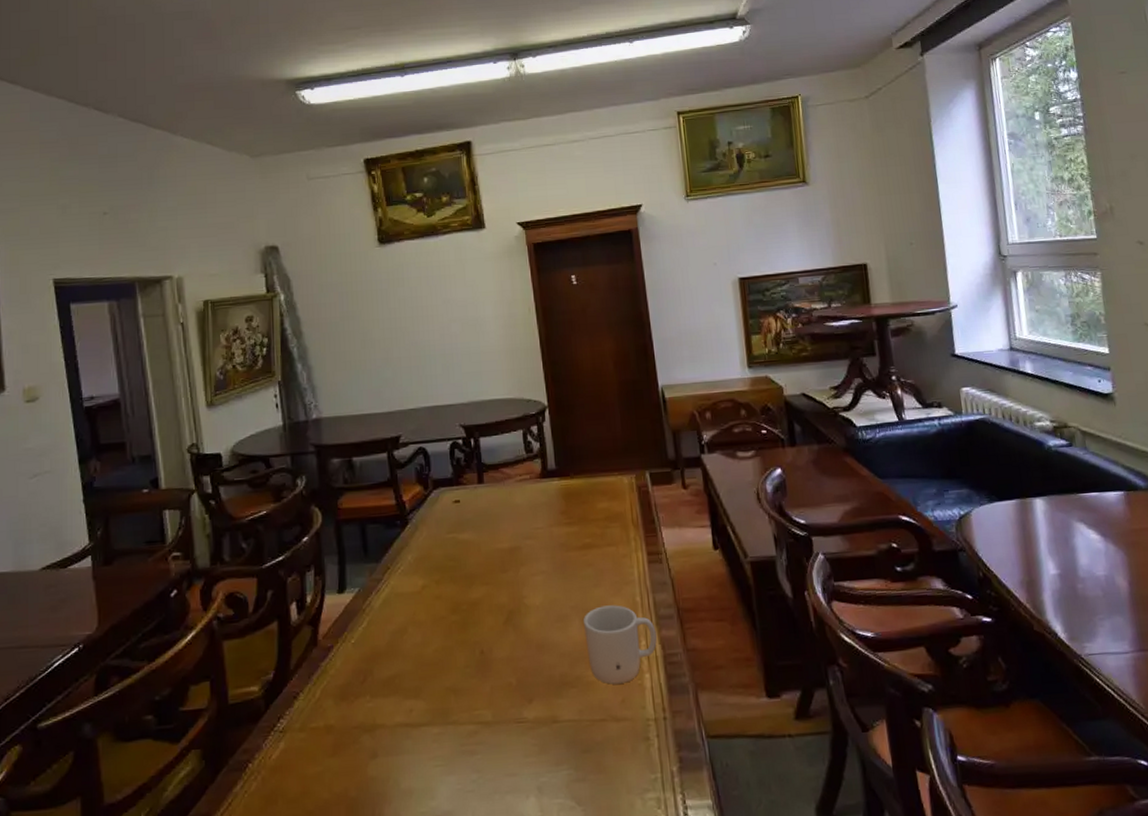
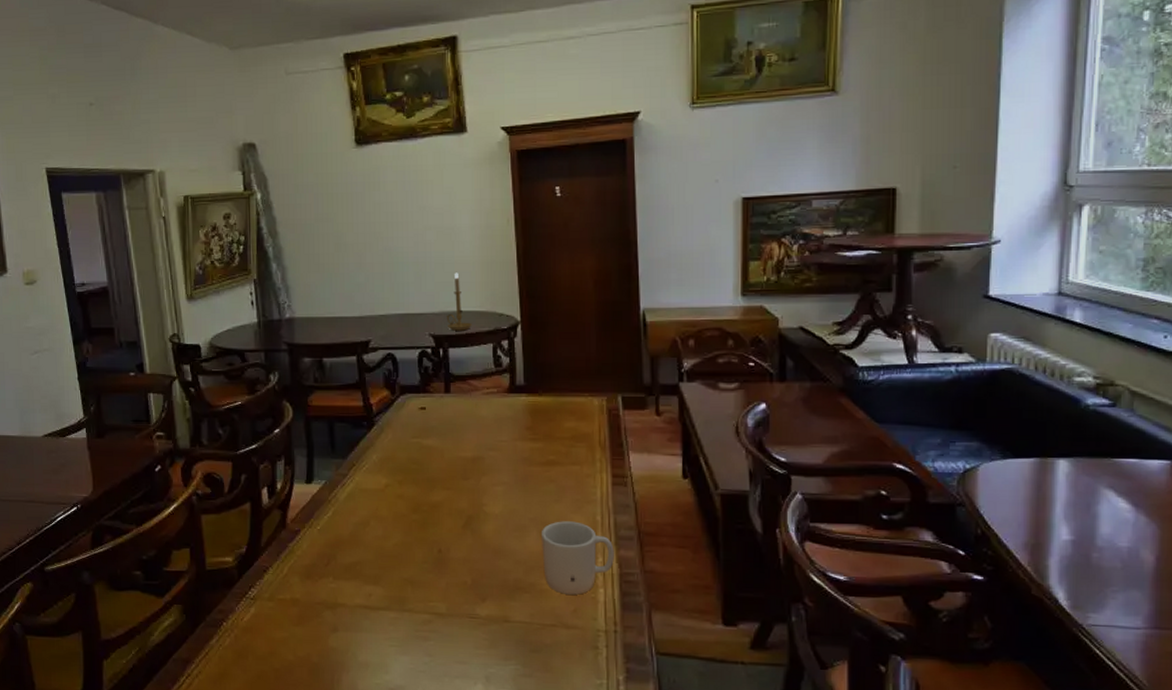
candle holder: none [475,362,501,420] -> present [446,272,472,331]

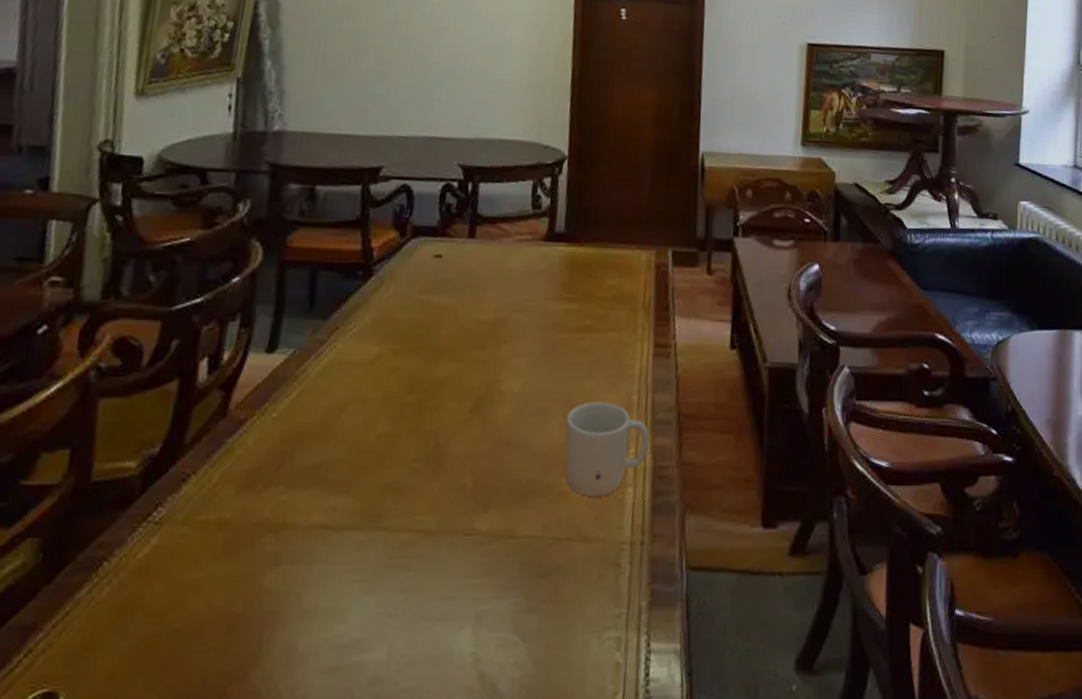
candle holder: present [446,272,472,331] -> none [481,93,511,163]

